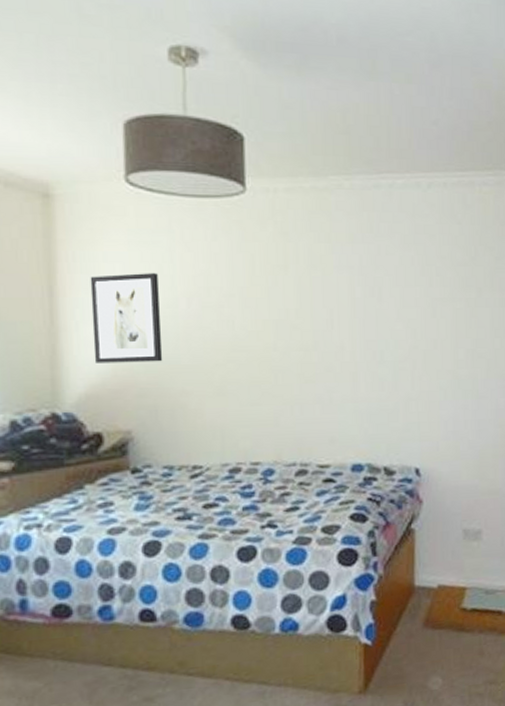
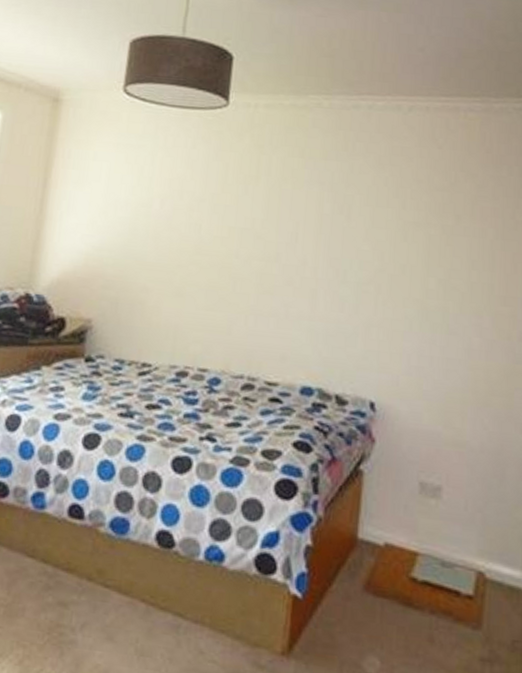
wall art: present [90,273,163,363] -> none [70,172,138,257]

